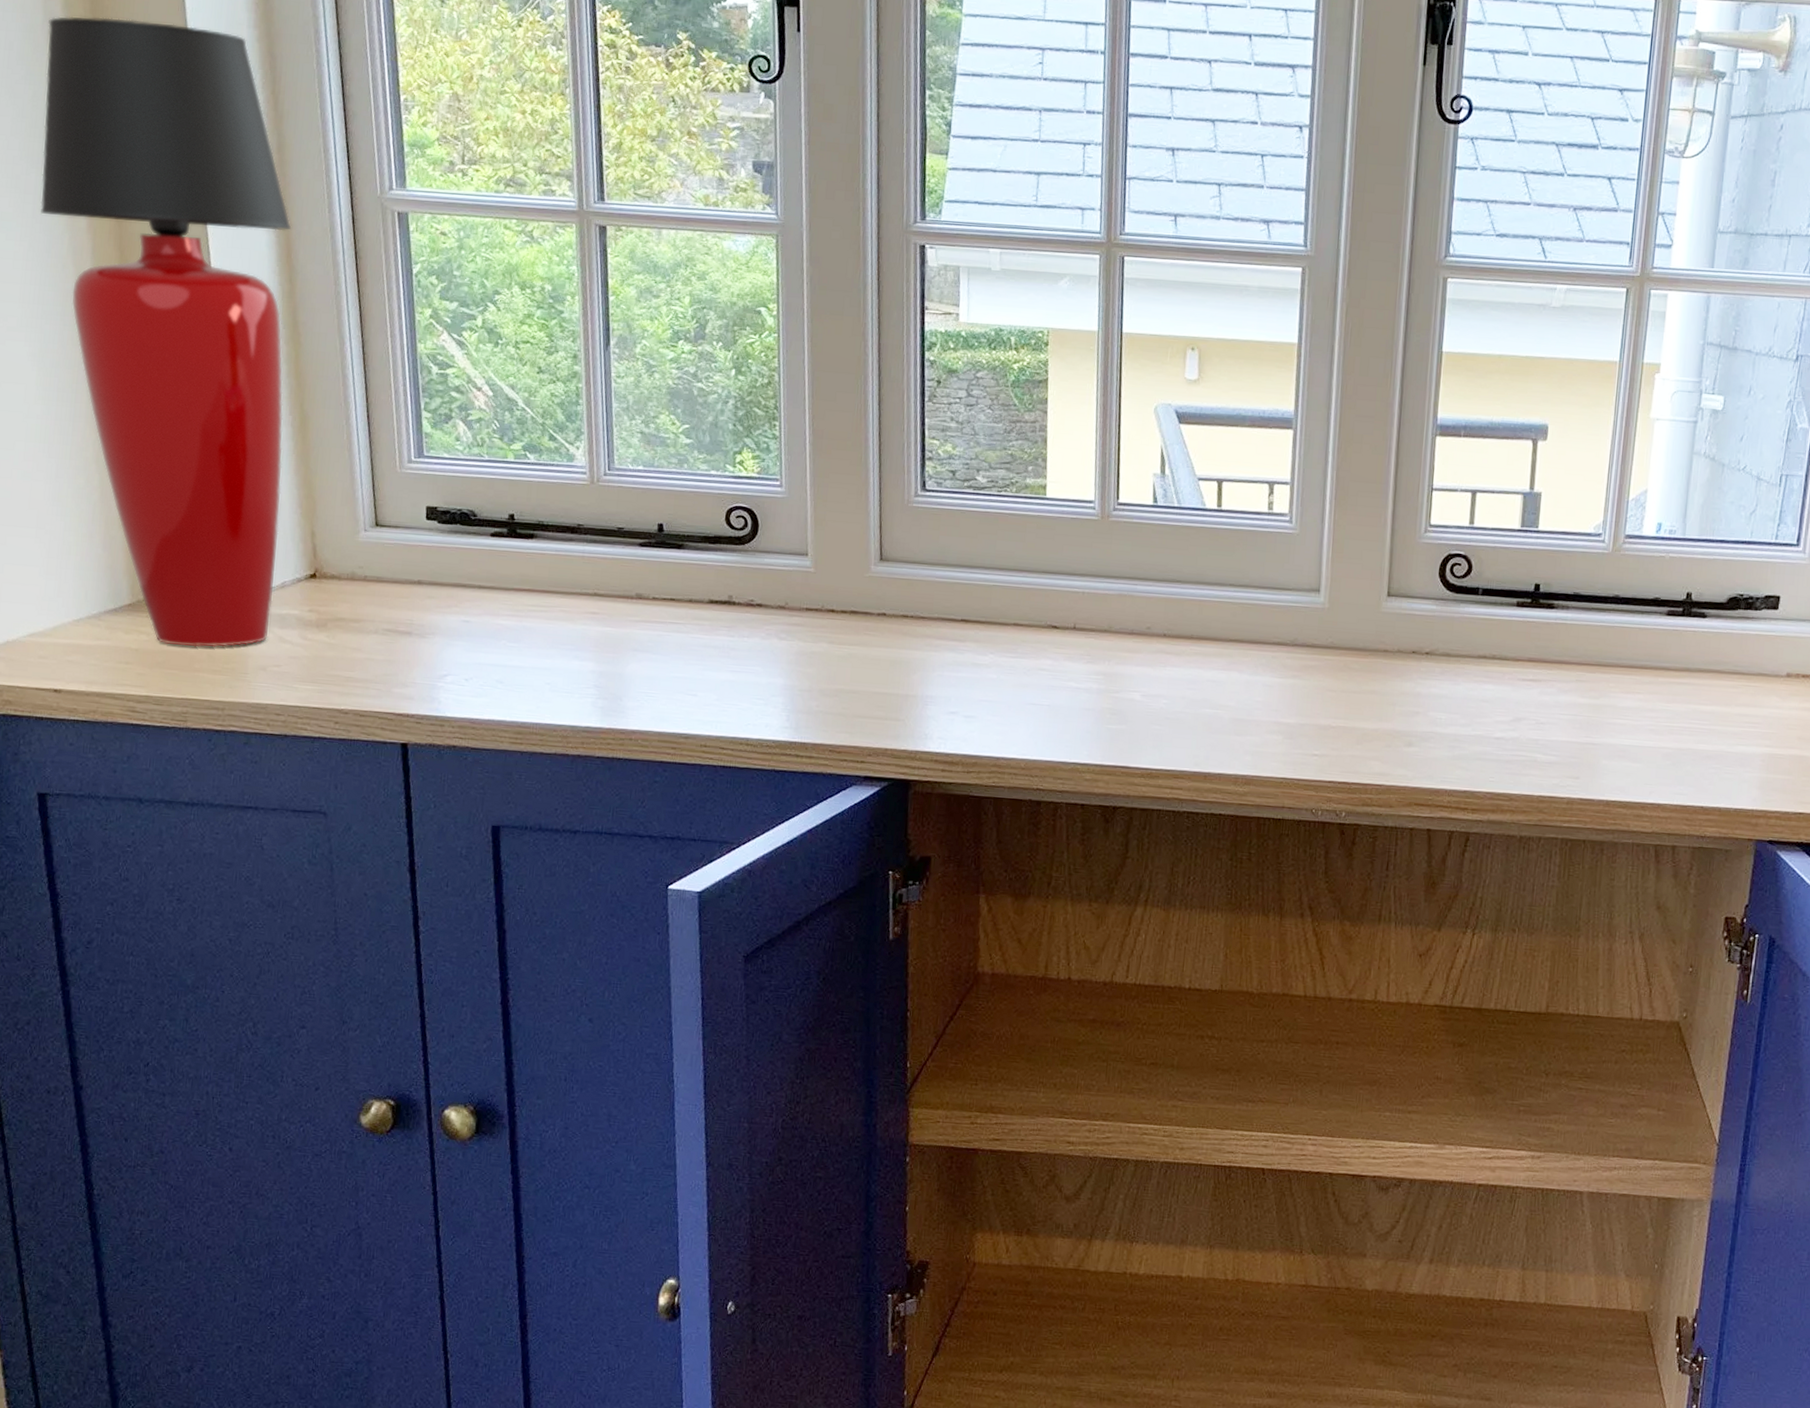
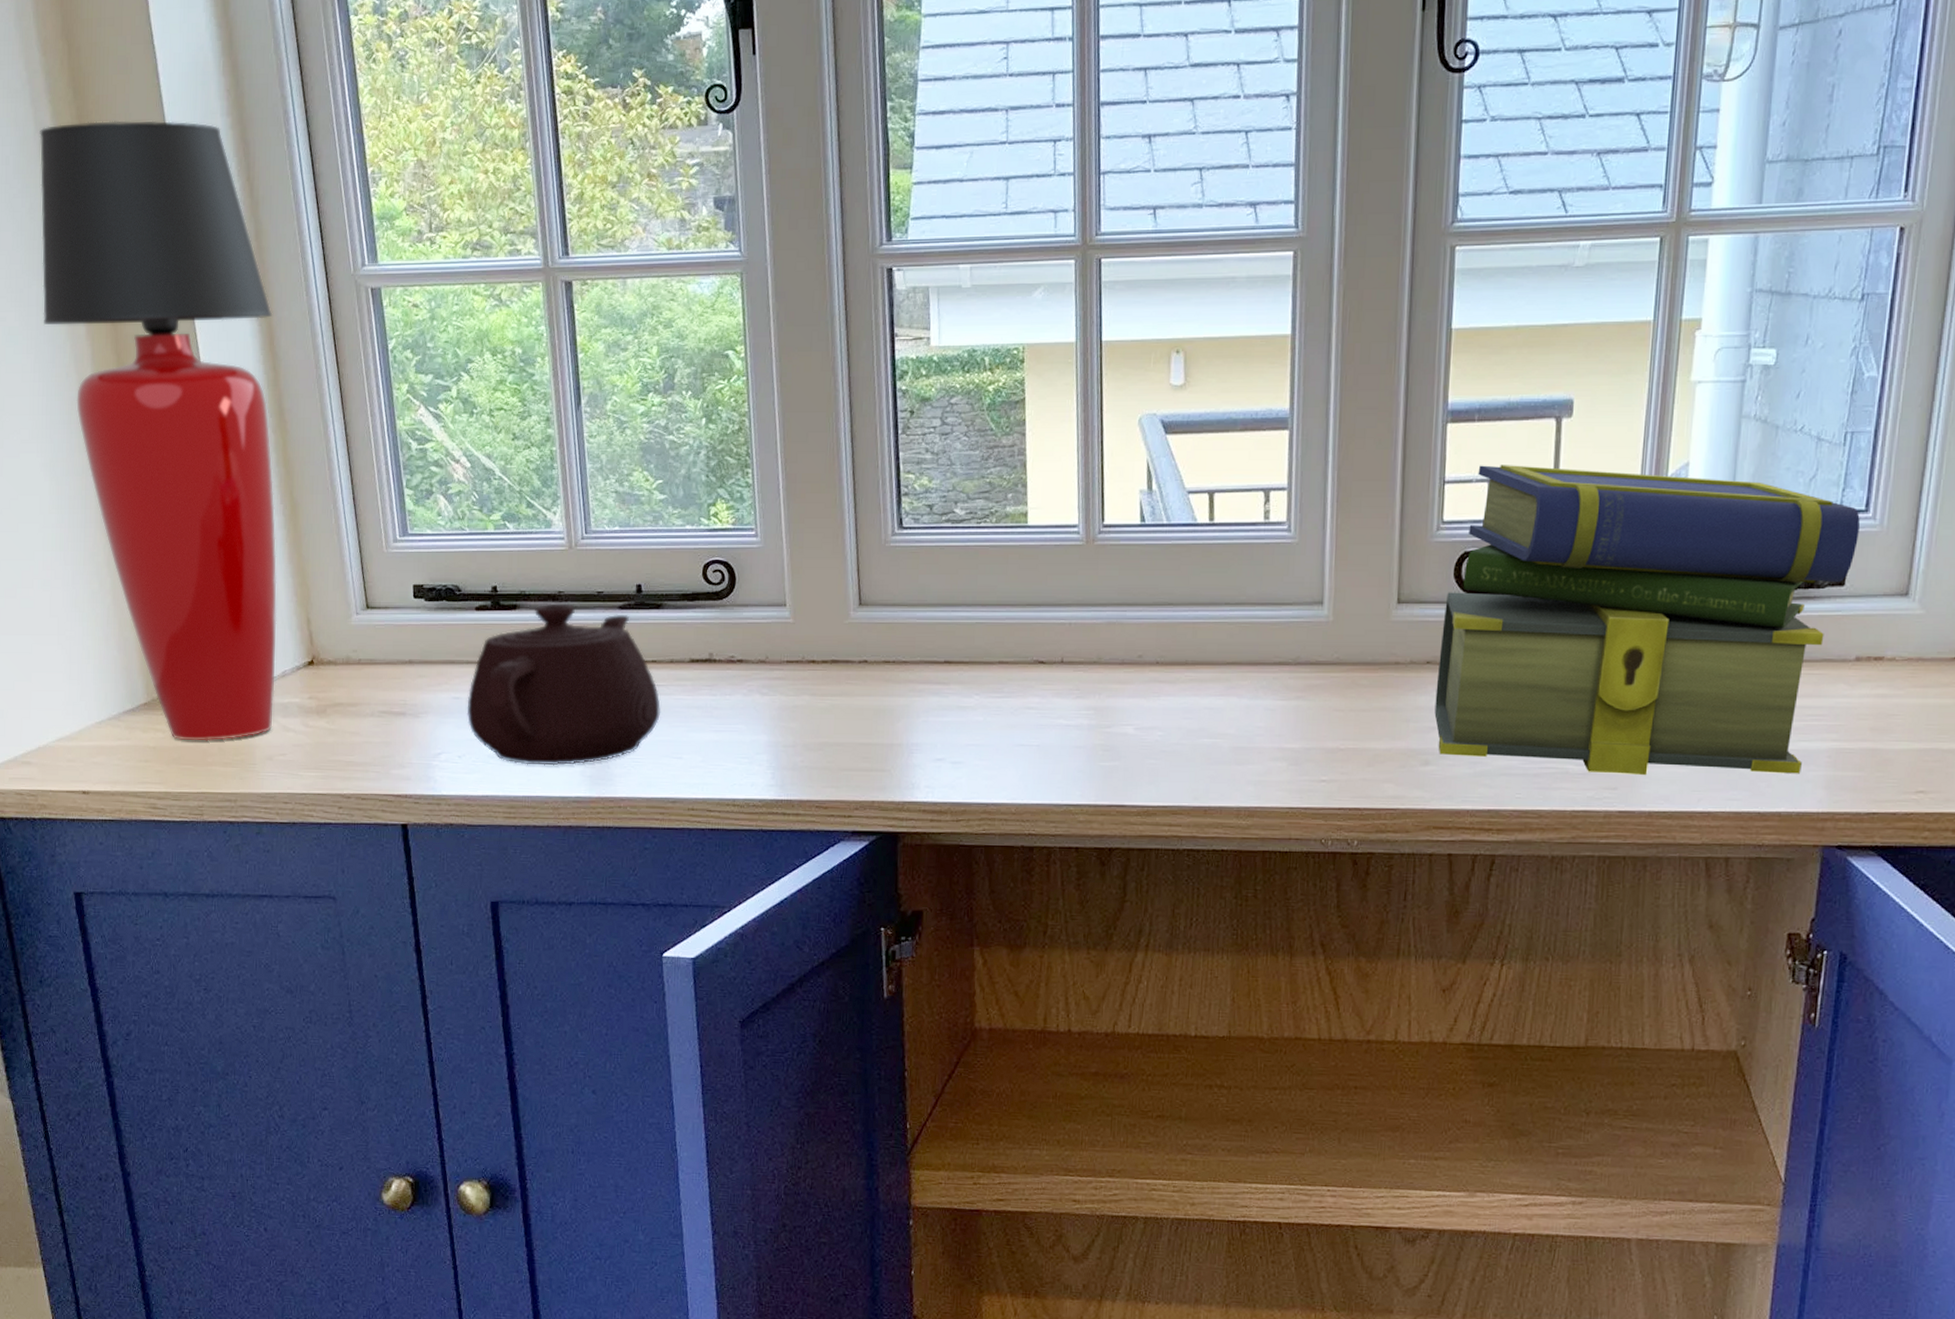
teapot: none [476,535,678,695] -> present [466,603,661,766]
stack of books: none [1418,476,1792,774] -> present [1434,465,1860,775]

